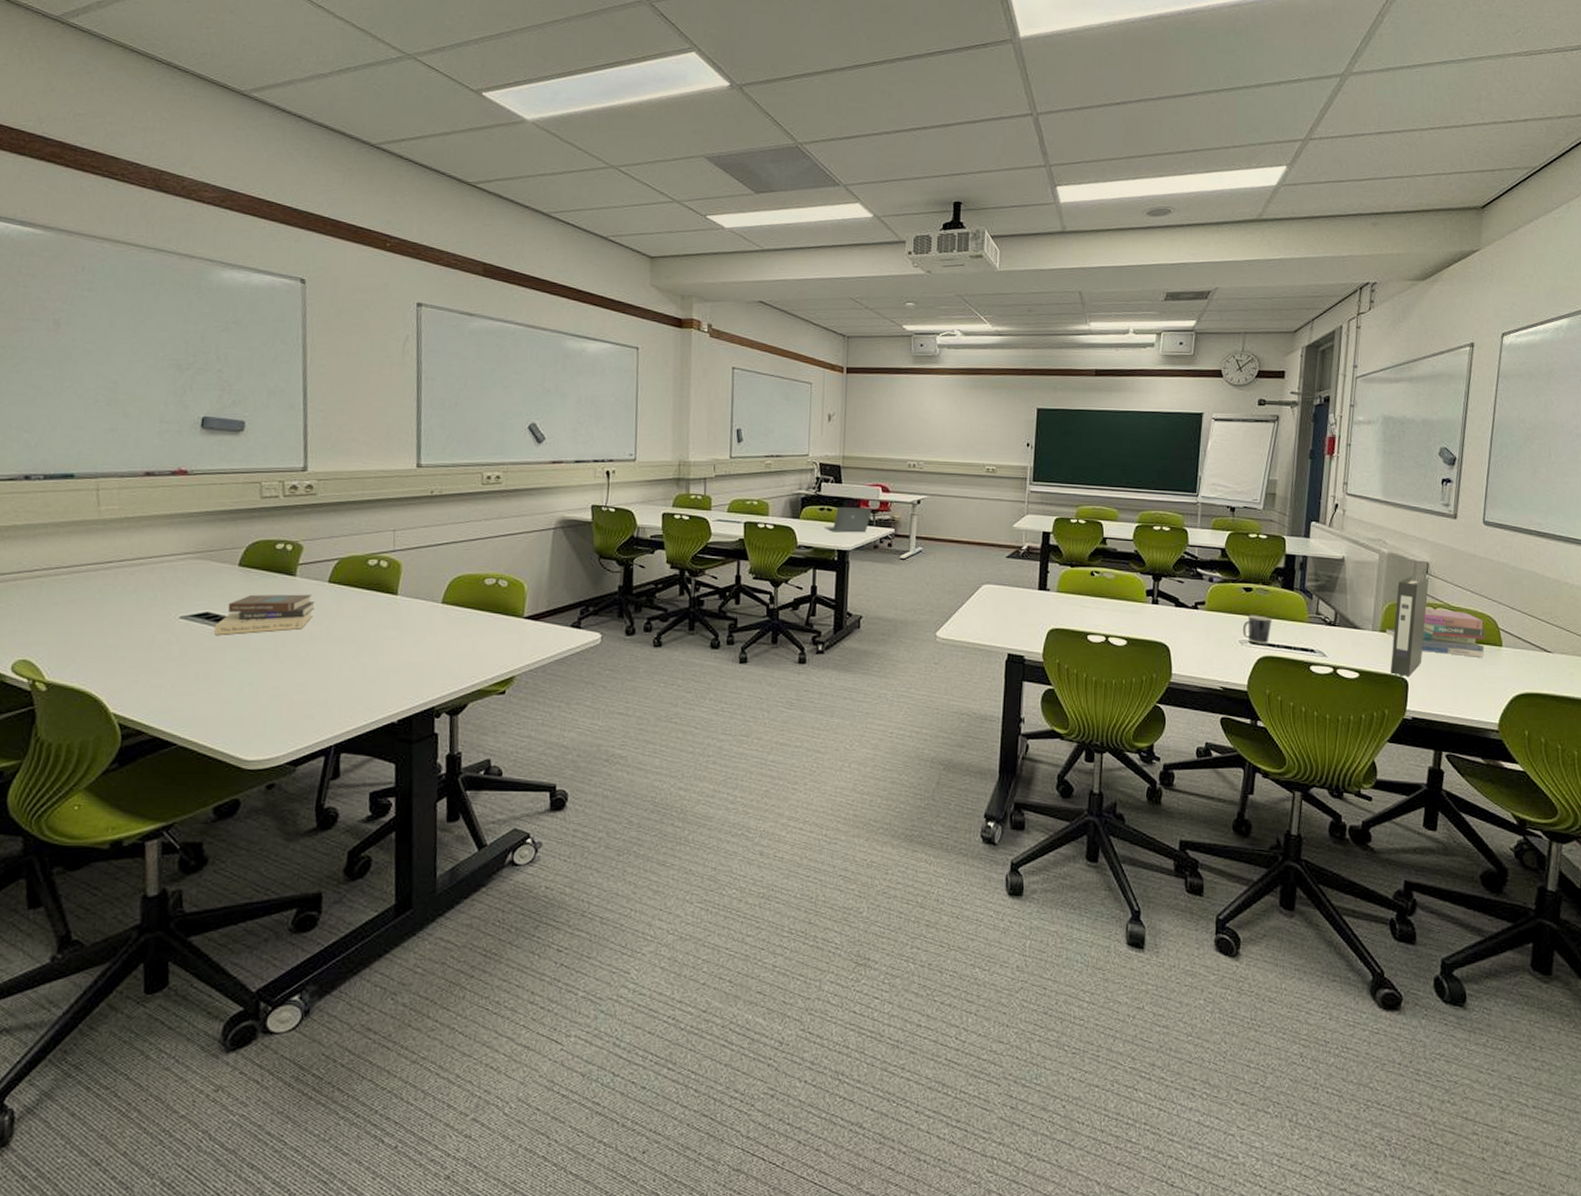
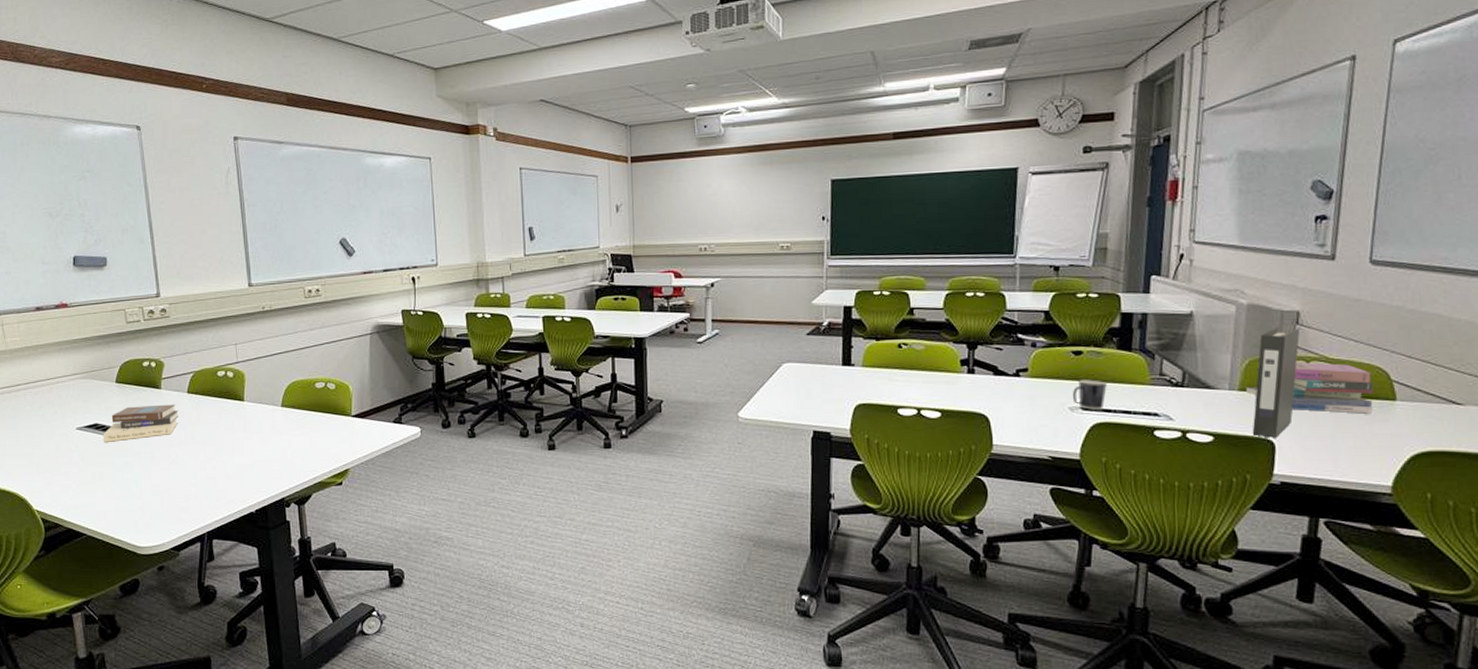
laptop: present [823,507,872,533] -> none [619,295,665,321]

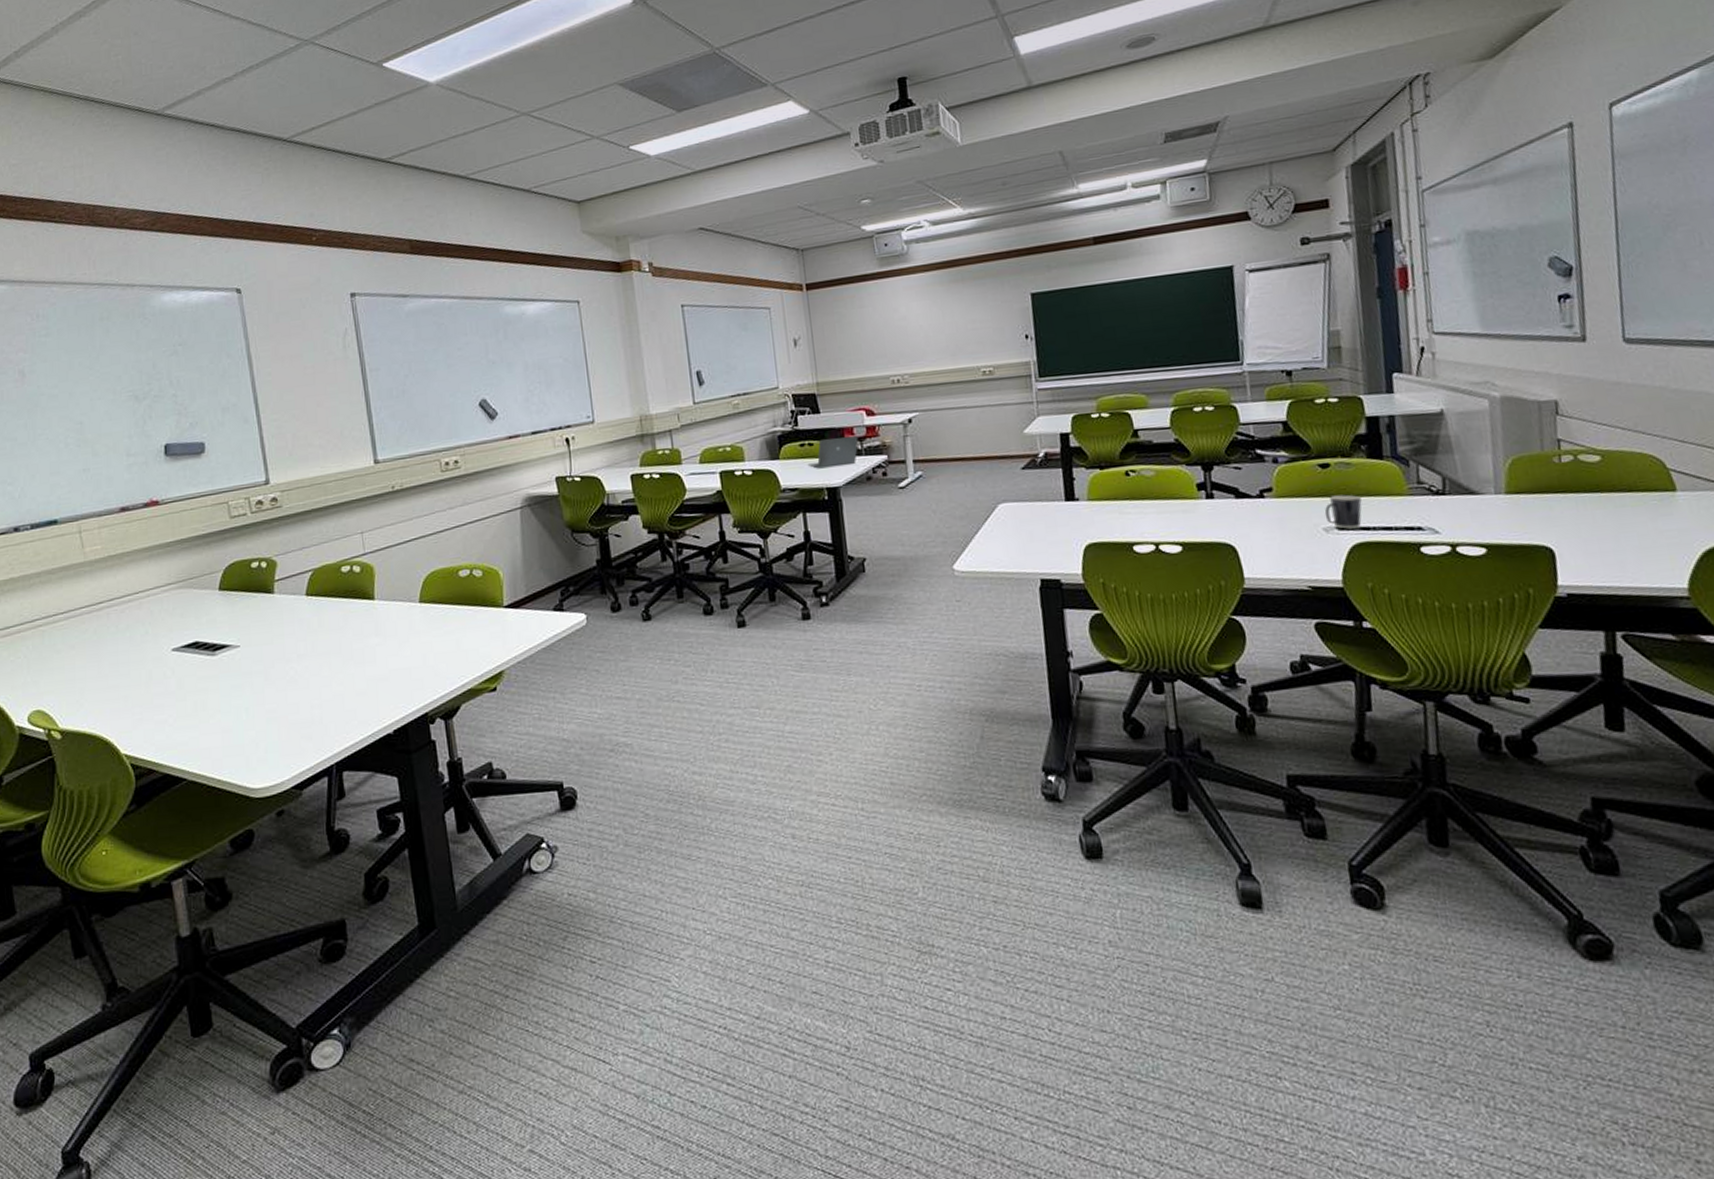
books: present [102,404,179,442] -> none [204,610,297,663]
laptop: none [619,295,665,321] -> present [807,436,859,469]
books: present [1247,360,1374,414] -> none [1514,455,1654,511]
binder: present [1253,326,1301,438] -> none [1520,418,1569,545]

